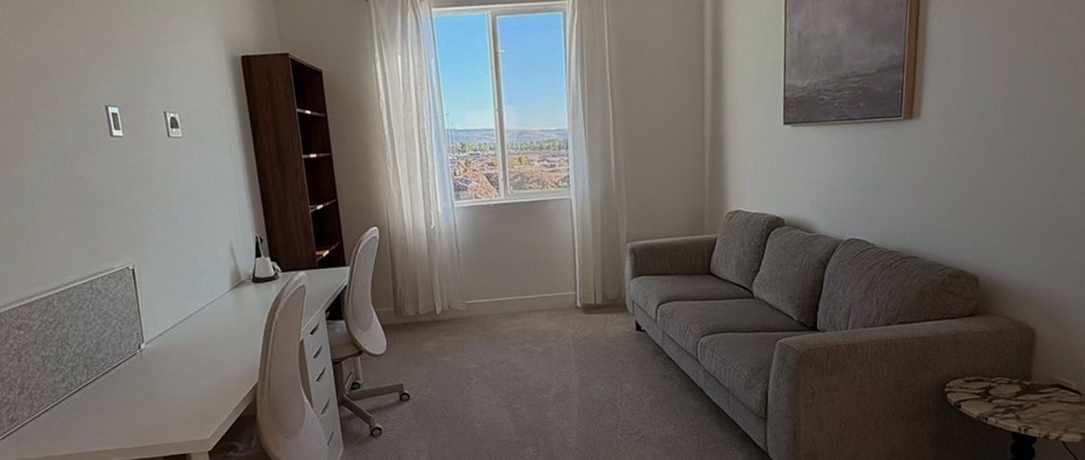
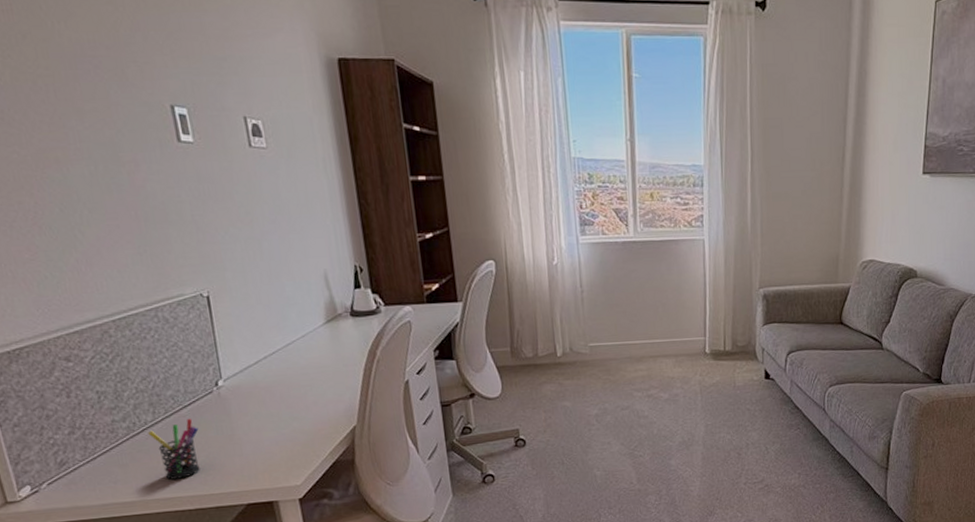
pen holder: none [82,378,125,434] -> present [148,418,200,480]

